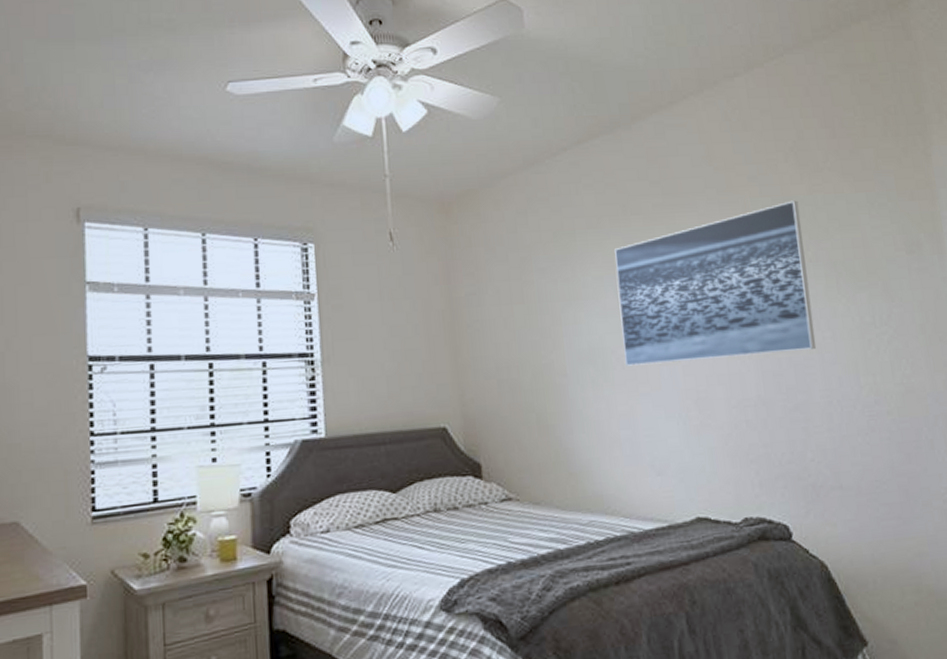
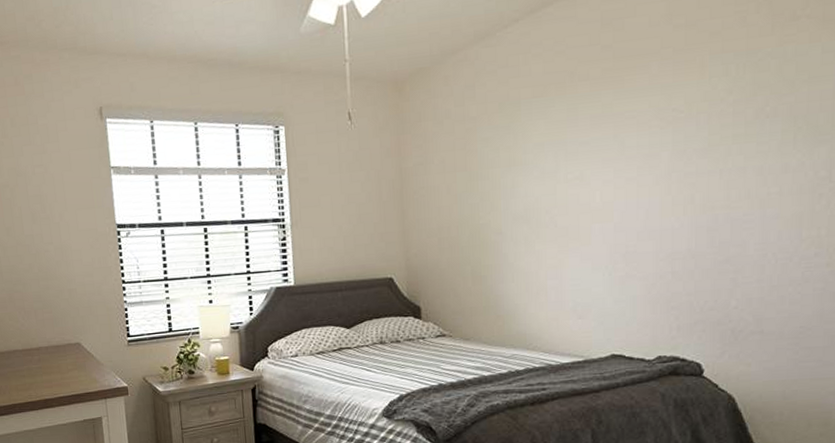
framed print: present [614,200,816,366] -> none [557,53,764,224]

